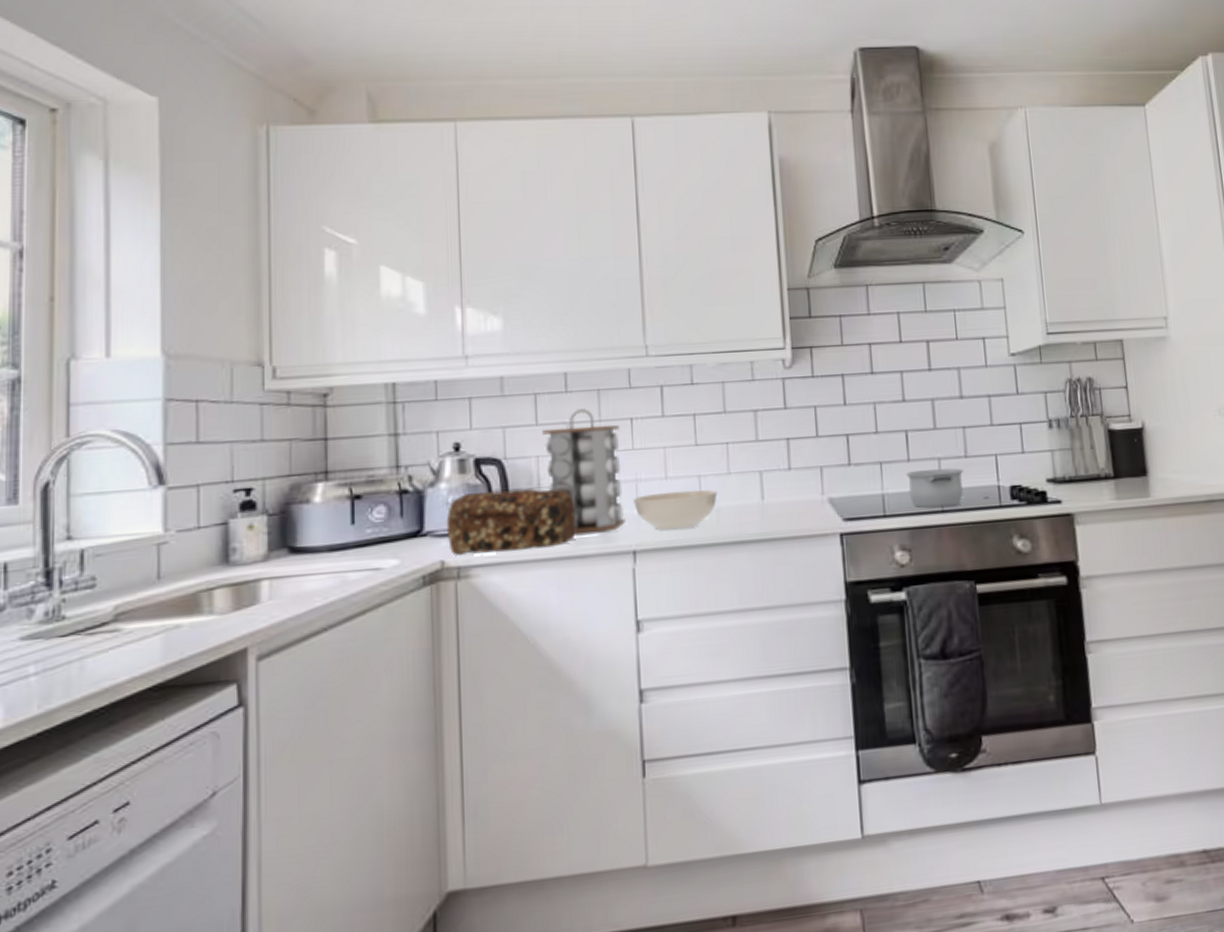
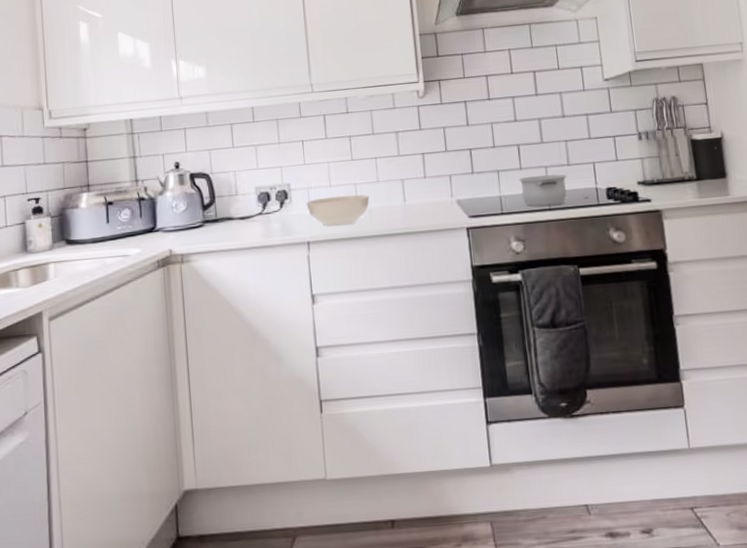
bread loaf: present [446,489,576,556] -> none [172,196,265,246]
spice rack: present [542,409,625,536] -> none [237,134,301,231]

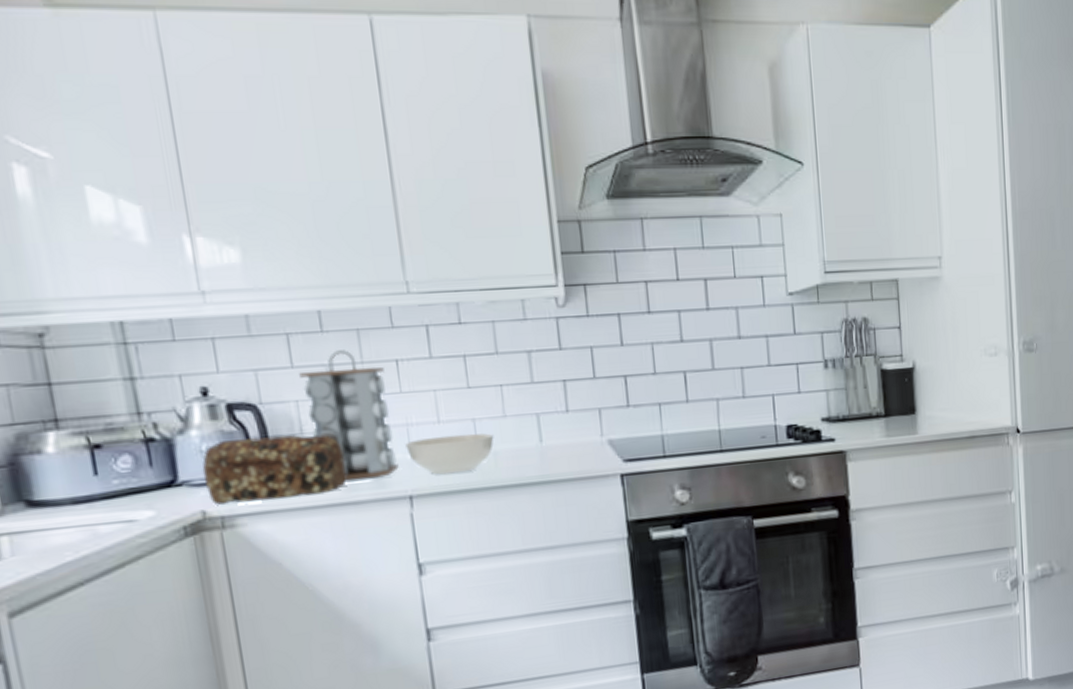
bread loaf: none [172,196,265,246] -> present [202,435,347,506]
spice rack: none [237,134,301,231] -> present [299,350,399,483]
cooking pot: present [519,174,567,207] -> none [685,408,742,448]

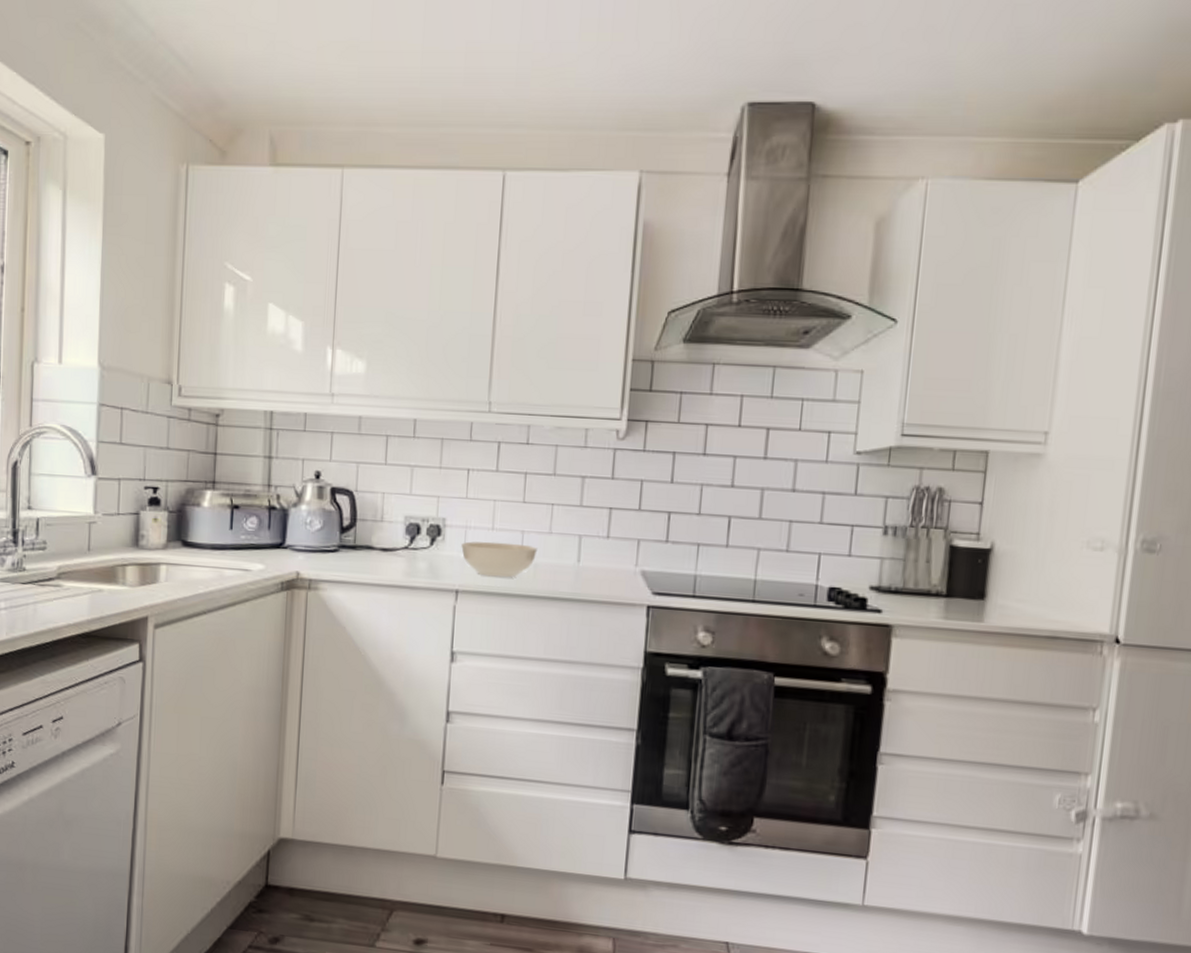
bread loaf: present [202,435,347,506] -> none [303,517,411,576]
spice rack: present [299,350,399,483] -> none [390,454,457,570]

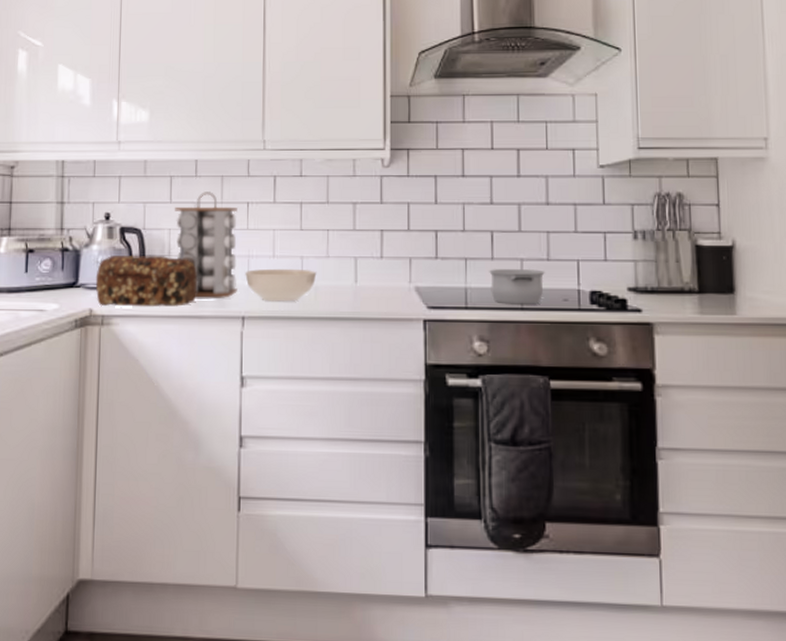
bread loaf: none [303,517,411,576] -> present [95,255,197,307]
spice rack: none [390,454,457,570] -> present [175,192,237,299]
cooking pot: none [722,557,782,598] -> present [489,269,545,305]

